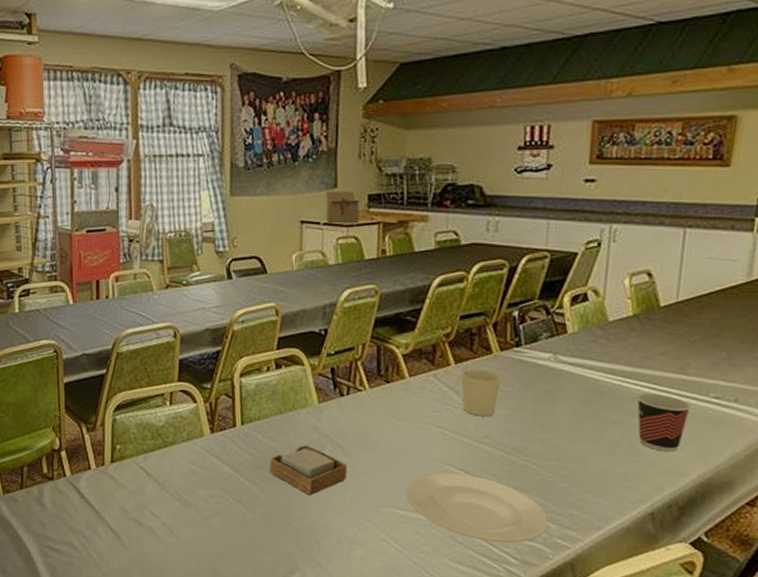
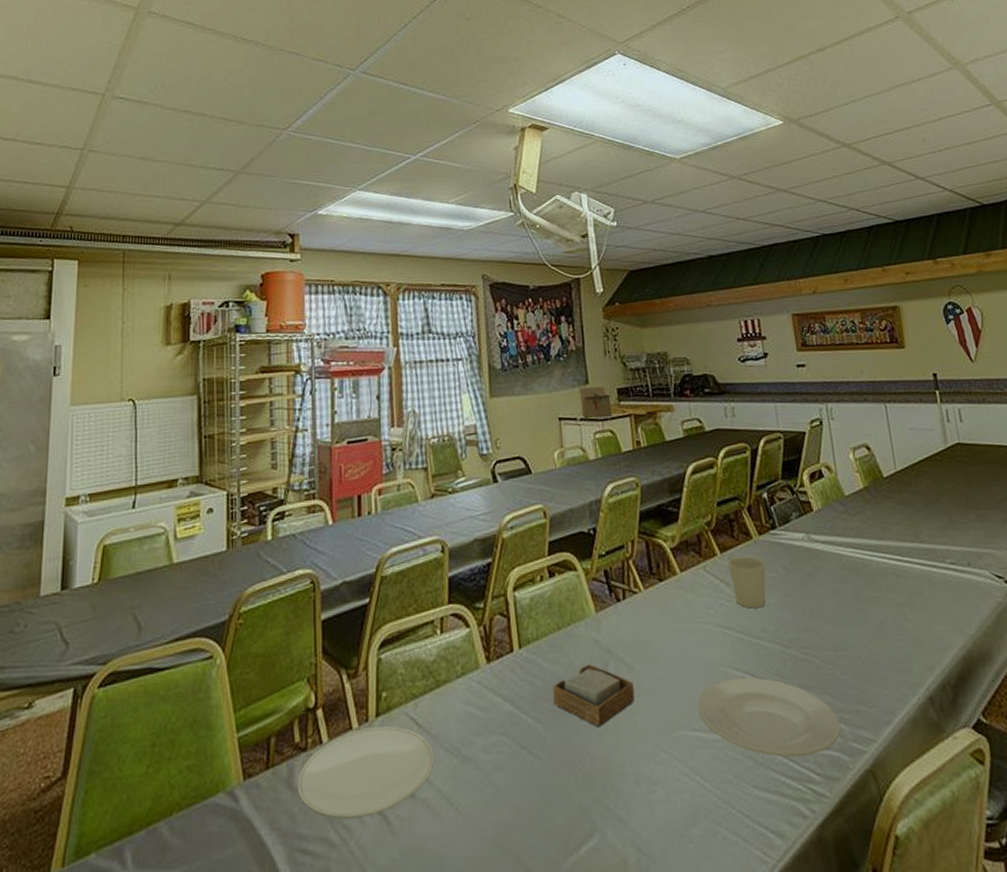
plate: none [46,469,160,533] -> present [298,725,435,819]
cup: present [636,393,692,452] -> none [886,565,936,626]

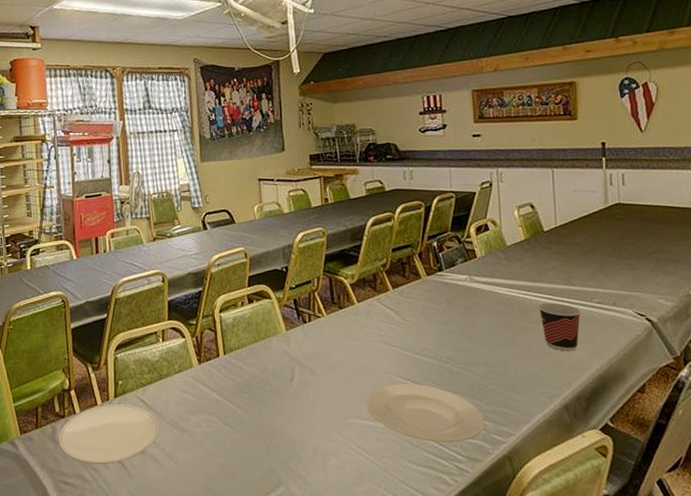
napkin holder: present [553,664,635,728] -> none [250,368,316,414]
cardboard box: present [579,387,612,419] -> none [277,154,304,180]
dixie cup: present [728,556,766,609] -> none [399,292,431,332]
cup: none [886,565,936,626] -> present [538,302,582,351]

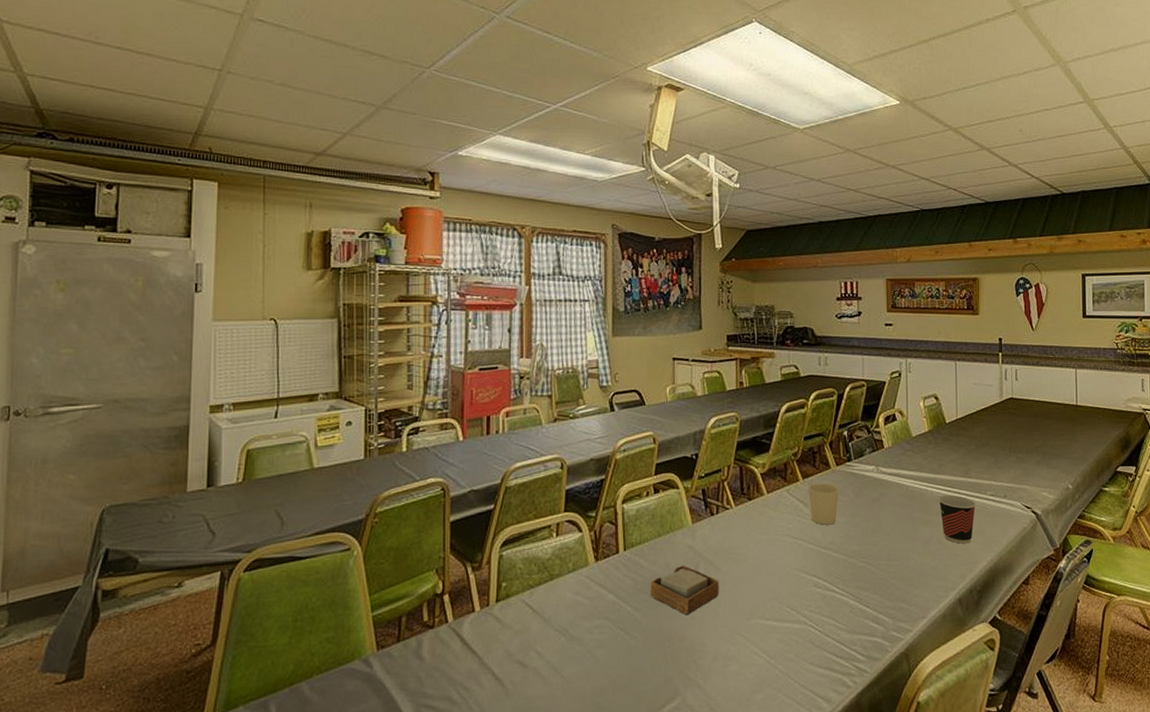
plate: present [59,404,159,464] -> none [425,609,546,682]
napkin holder: none [250,368,316,414] -> present [651,565,720,616]
plate: present [366,383,486,443] -> none [770,579,886,642]
dixie cup: none [399,292,431,332] -> present [808,483,839,525]

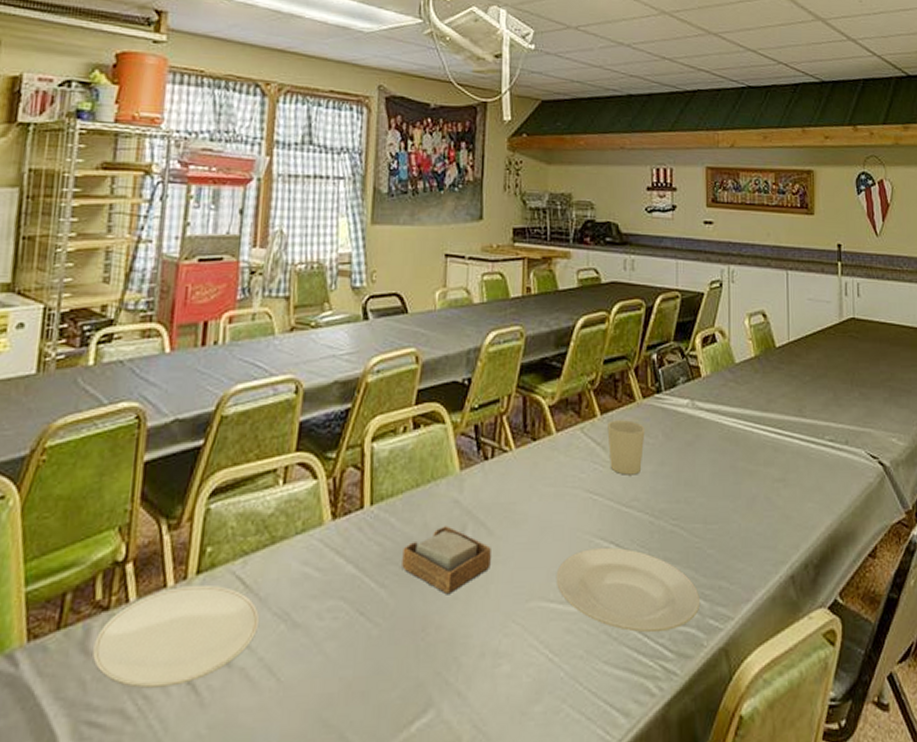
plate: none [425,609,546,682] -> present [93,584,260,688]
plate: none [770,579,886,642] -> present [555,547,701,633]
cup: present [938,495,977,544] -> none [766,438,813,503]

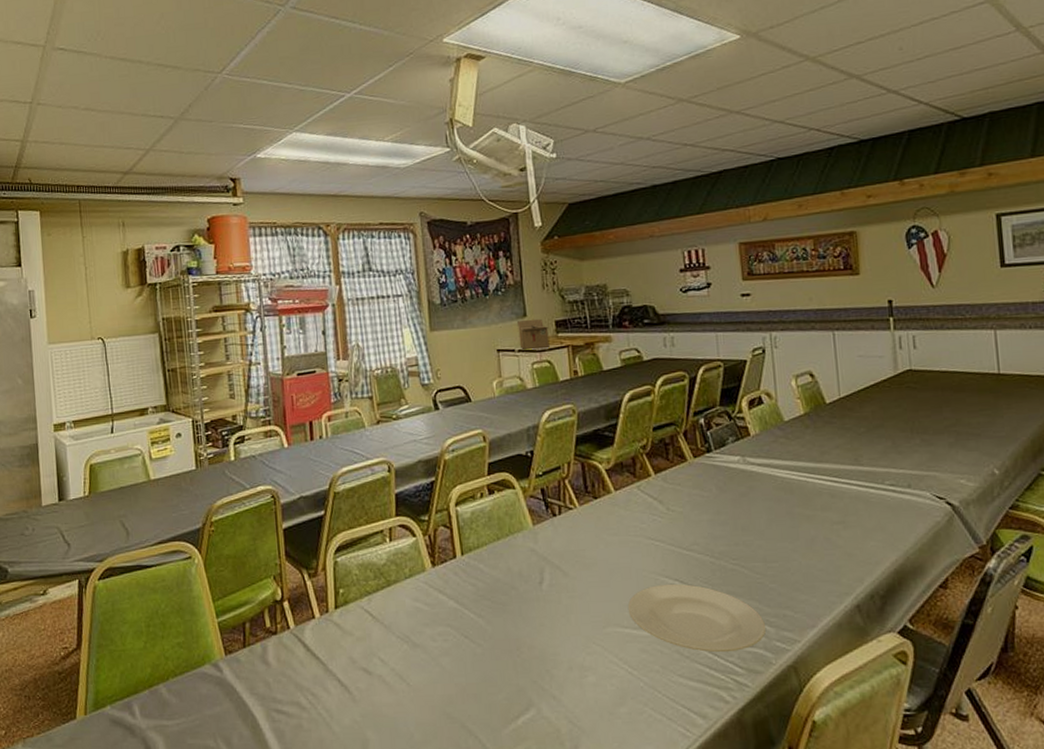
plate: present [93,584,260,688] -> none [271,616,388,688]
napkin holder: present [402,526,492,595] -> none [493,569,570,623]
cardboard box: none [471,224,506,259] -> present [518,319,550,350]
dixie cup: present [607,420,645,475] -> none [662,477,699,524]

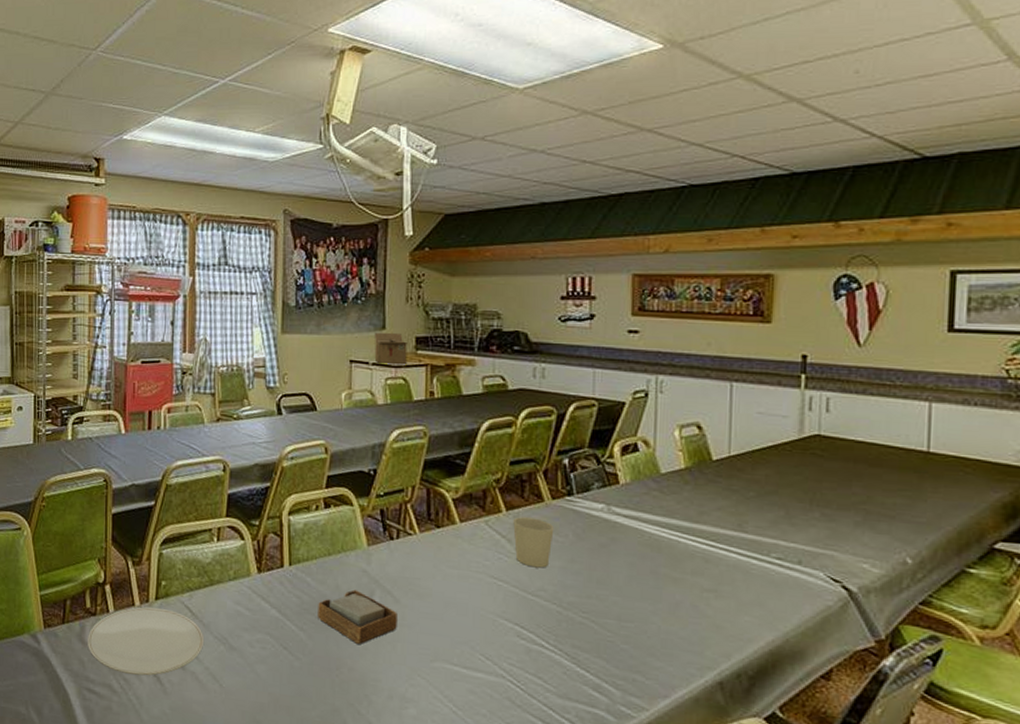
plate: none [271,616,388,688] -> present [88,606,205,676]
napkin holder: none [493,569,570,623] -> present [318,589,399,645]
plate: present [627,583,767,653] -> none [459,626,612,709]
dixie cup: none [662,477,699,524] -> present [513,517,554,568]

